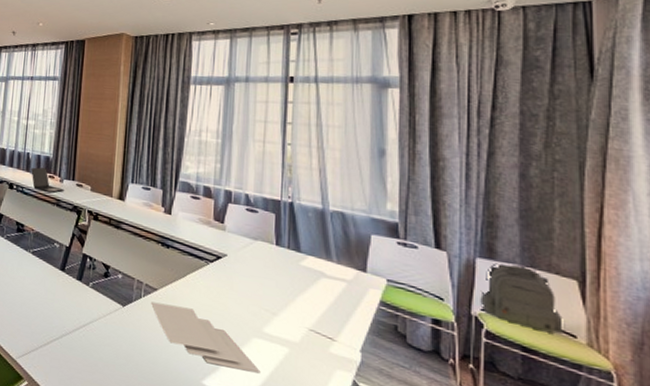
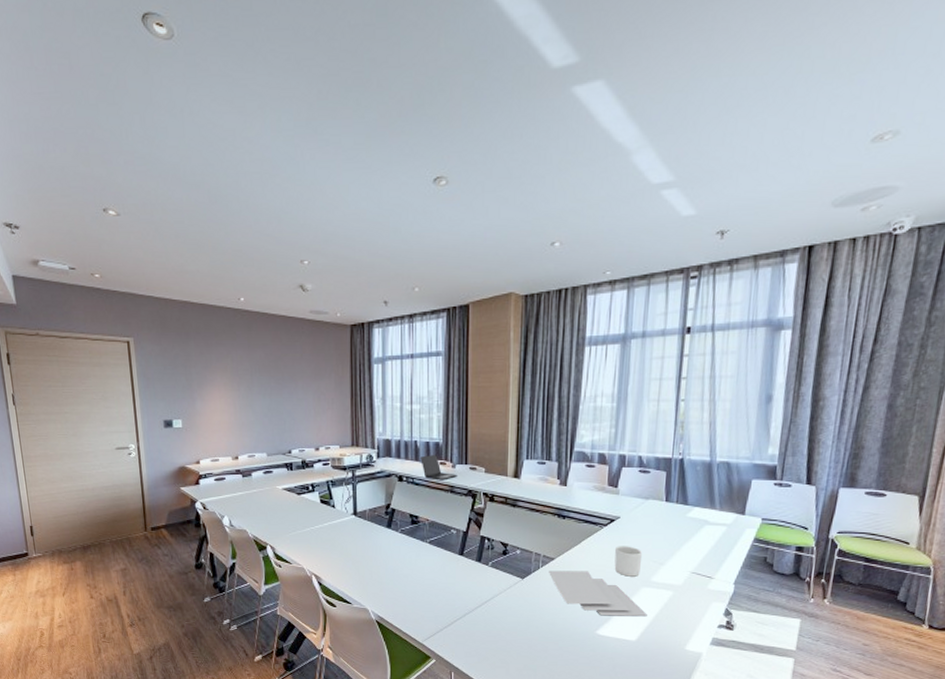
mug: none [222,286,253,324] -> present [614,546,643,577]
backpack: present [480,263,563,333] -> none [837,489,902,543]

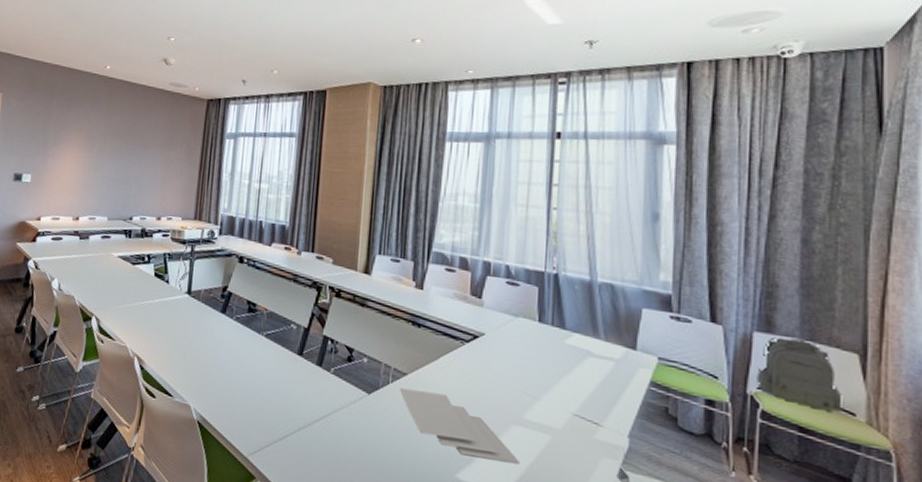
laptop: present [420,454,457,480] -> none [264,237,302,267]
mug: present [614,546,643,577] -> none [478,368,513,410]
backpack: none [837,489,902,543] -> present [756,337,843,412]

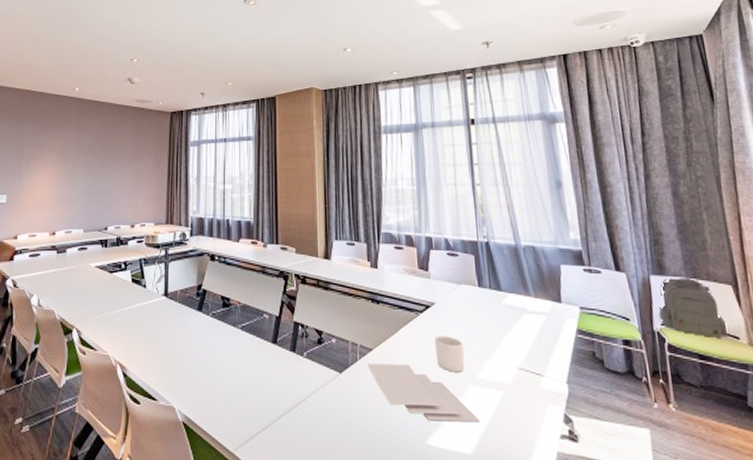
mug: none [478,368,513,410] -> present [435,335,465,373]

